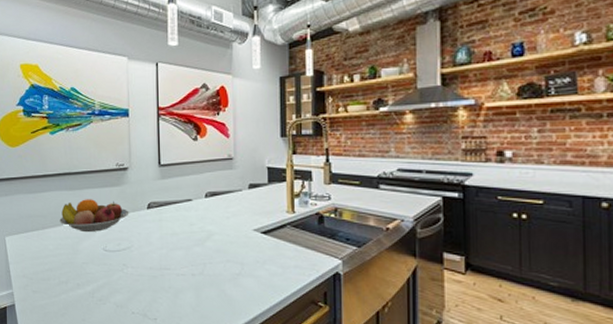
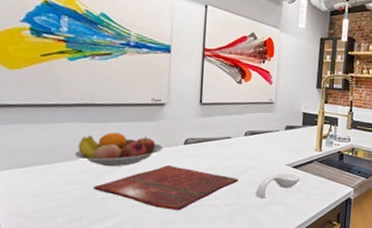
cutting board: none [75,230,203,279] -> present [94,164,238,211]
spoon rest: none [222,240,272,269] -> present [255,174,301,198]

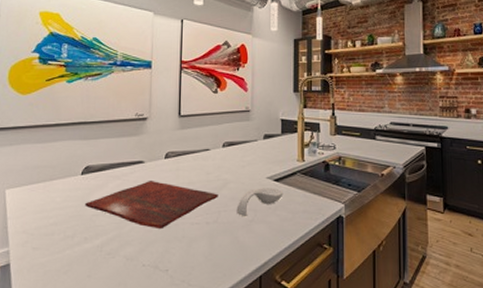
fruit bowl: present [74,132,164,166] -> none [70,149,146,182]

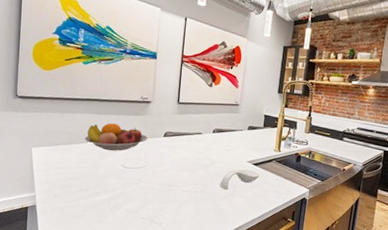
fruit bowl: none [70,149,146,182] -> present [84,123,148,151]
cutting board: present [85,180,218,230] -> none [97,152,206,193]

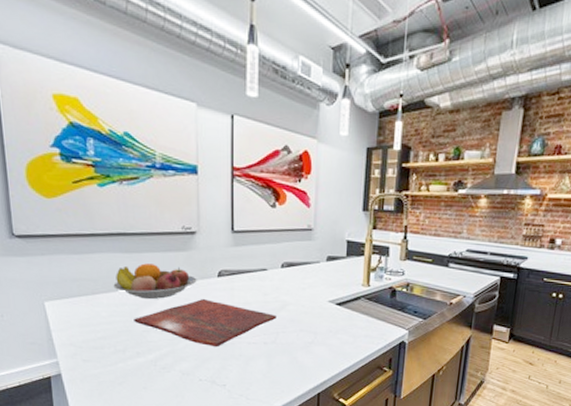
cutting board: none [97,152,206,193] -> present [134,298,277,348]
spoon rest: present [220,169,260,190] -> none [295,311,346,338]

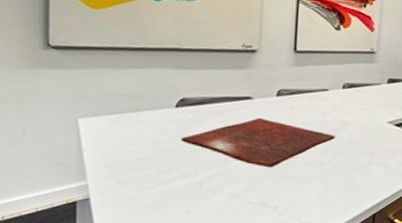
fruit bowl: present [113,263,197,299] -> none [161,80,255,117]

